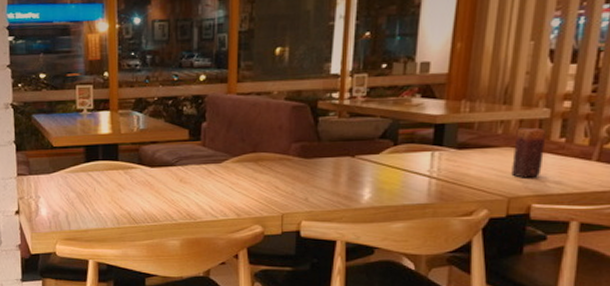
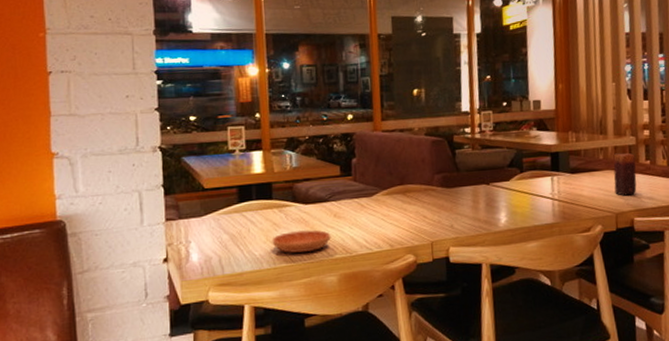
saucer: none [116,193,176,216] -> present [272,230,331,253]

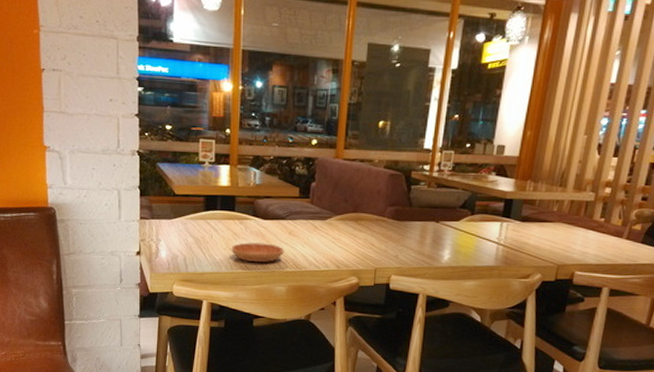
candle: present [613,152,637,196] -> none [561,207,591,250]

